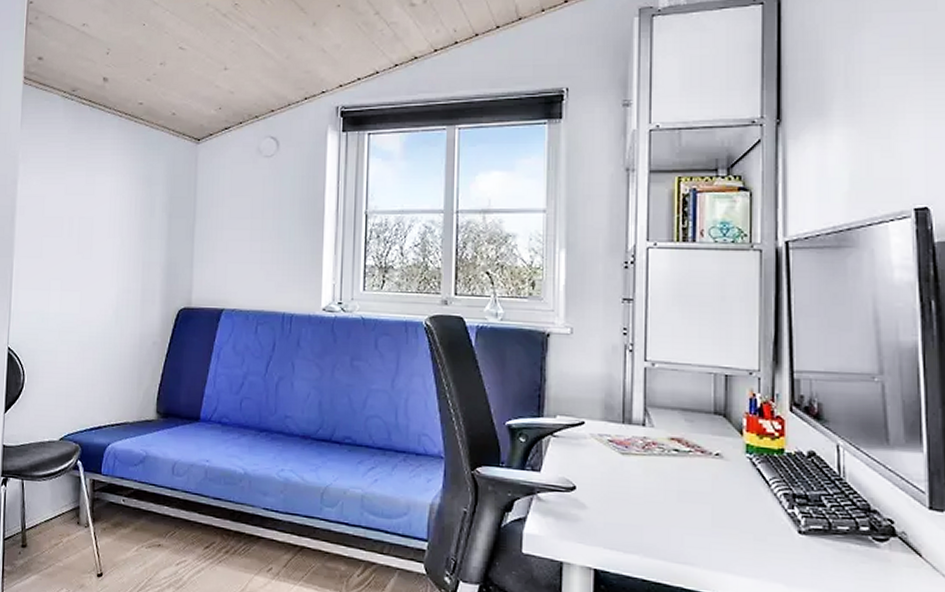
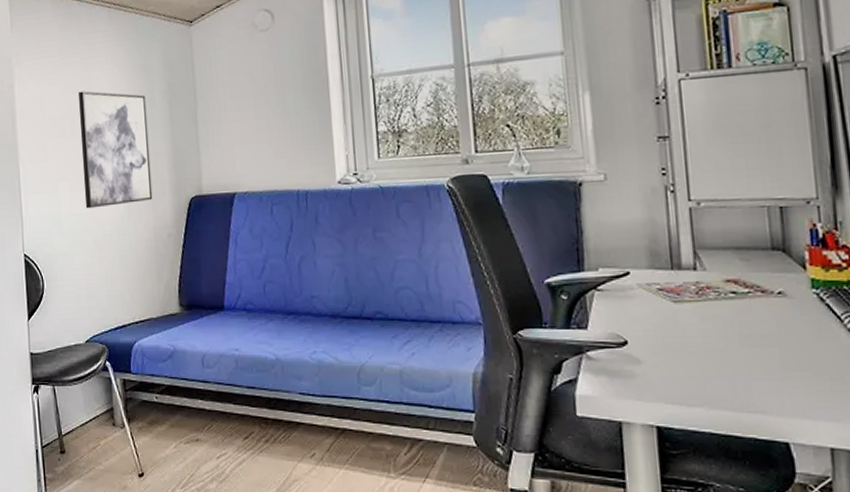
wall art: none [75,194,146,310] -> present [78,91,153,209]

